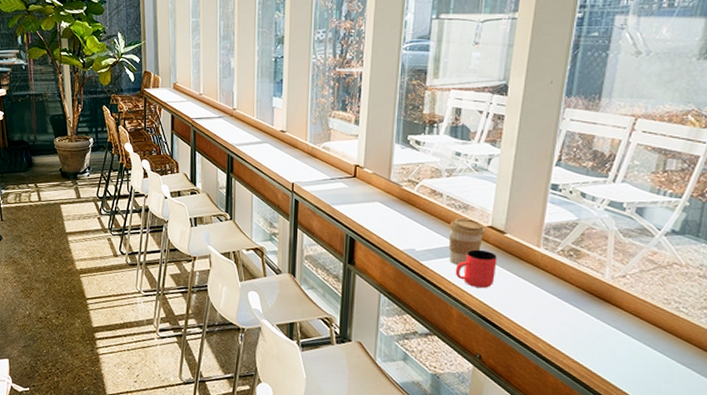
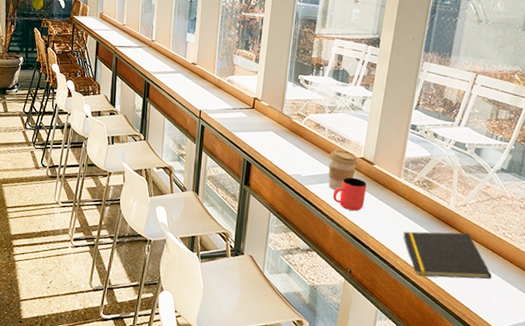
notepad: none [545,308,663,363] -> present [403,231,492,280]

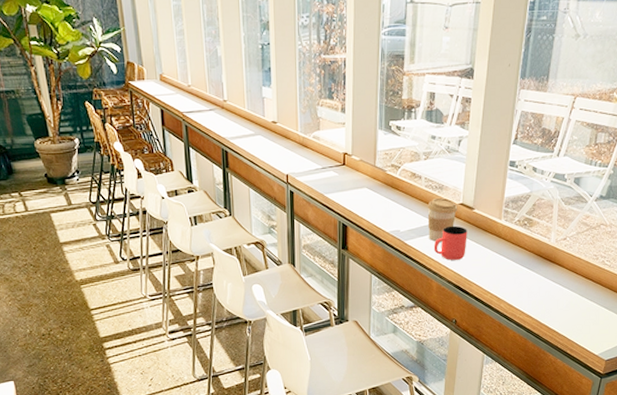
notepad: present [403,231,492,280] -> none [505,266,592,316]

